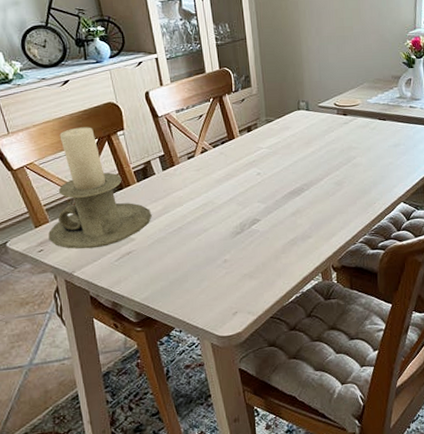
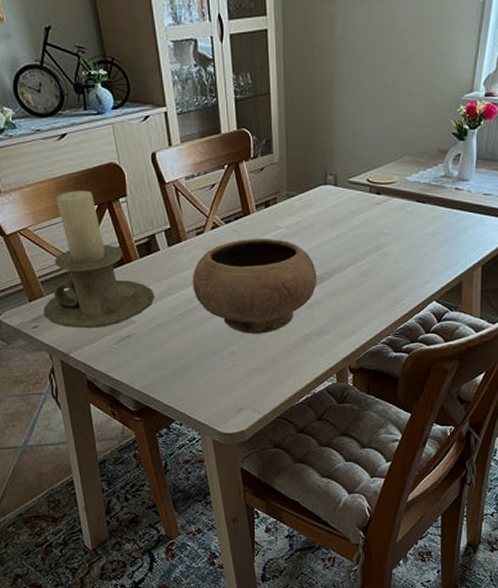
bowl: none [185,158,298,243] -> present [192,238,317,334]

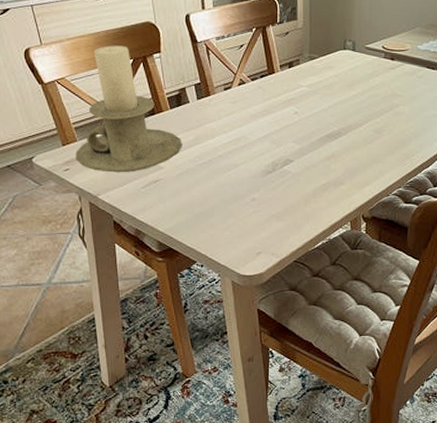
bowl: present [192,238,317,334] -> none [218,95,335,183]

